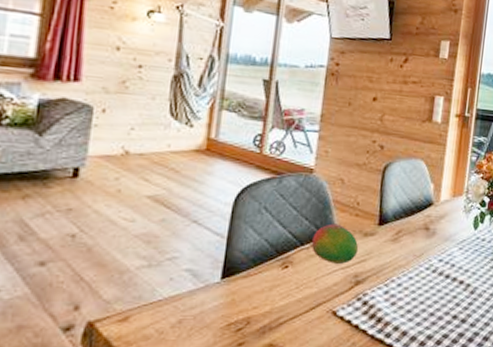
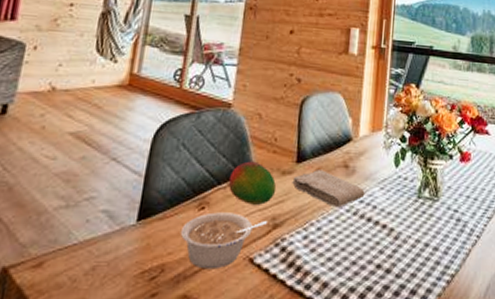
legume: none [264,270,350,322] -> present [180,212,267,270]
washcloth: none [374,232,444,266] -> present [292,170,365,208]

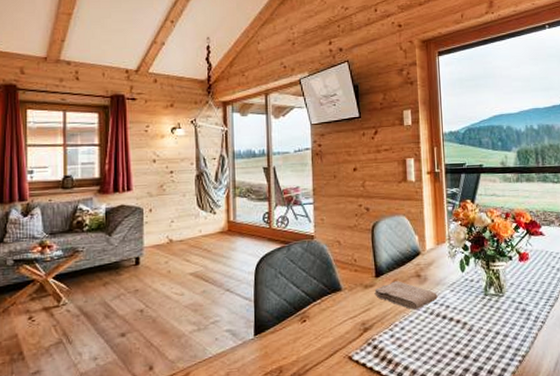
legume: present [180,212,267,270] -> none [289,322,358,368]
fruit: present [228,161,277,205] -> none [321,280,362,315]

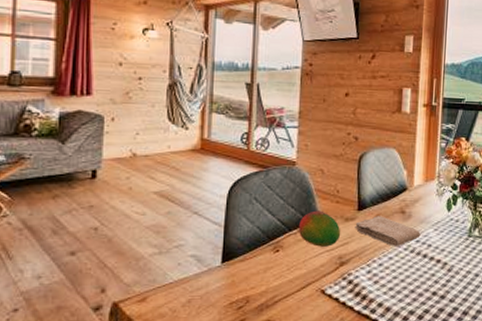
fruit: none [321,280,362,315] -> present [298,210,341,247]

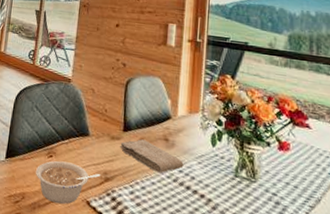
legume: none [259,254,335,300] -> present [35,160,100,204]
fruit: present [298,210,341,247] -> none [70,125,107,161]

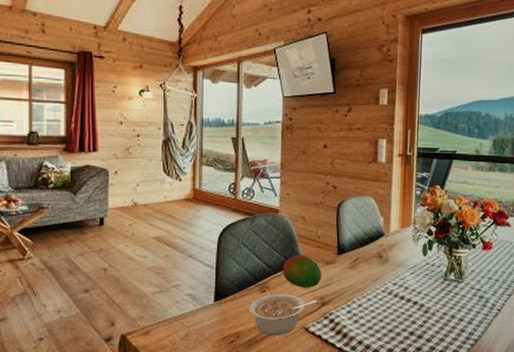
fruit: none [70,125,107,161] -> present [282,254,322,288]
washcloth: present [120,139,184,173] -> none [335,260,398,289]

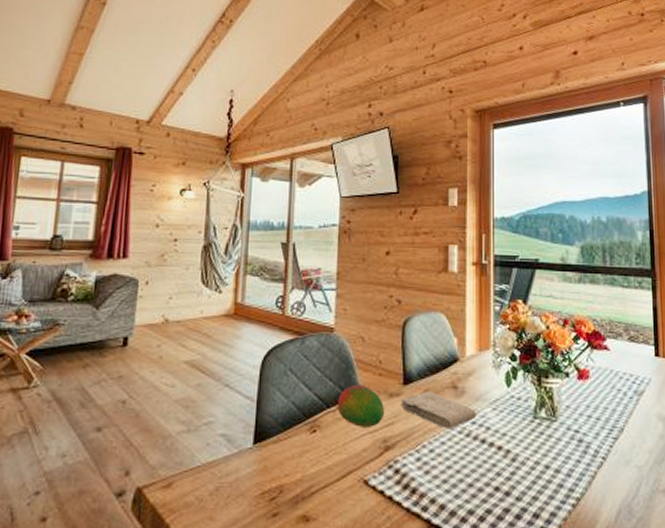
legume: present [248,294,317,336] -> none [294,435,378,491]
washcloth: none [335,260,398,289] -> present [400,391,477,430]

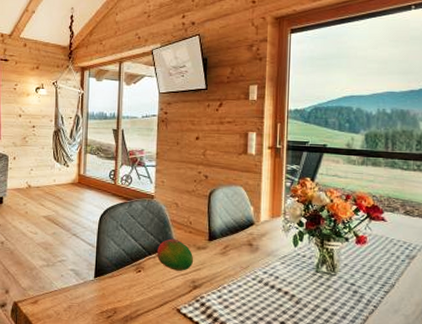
washcloth: present [400,391,477,430] -> none [206,247,268,277]

